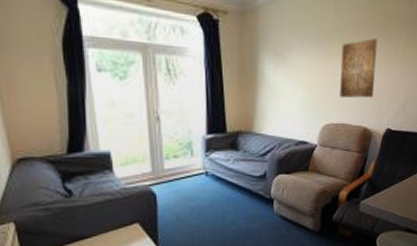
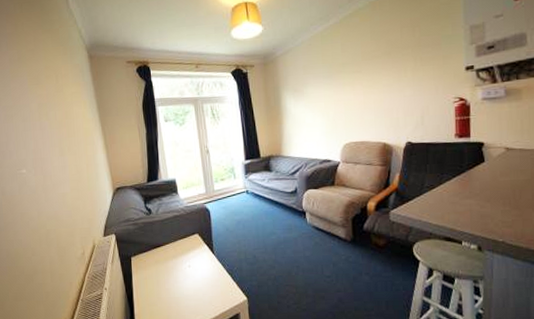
wall art: present [339,37,378,98] -> none [352,64,389,120]

